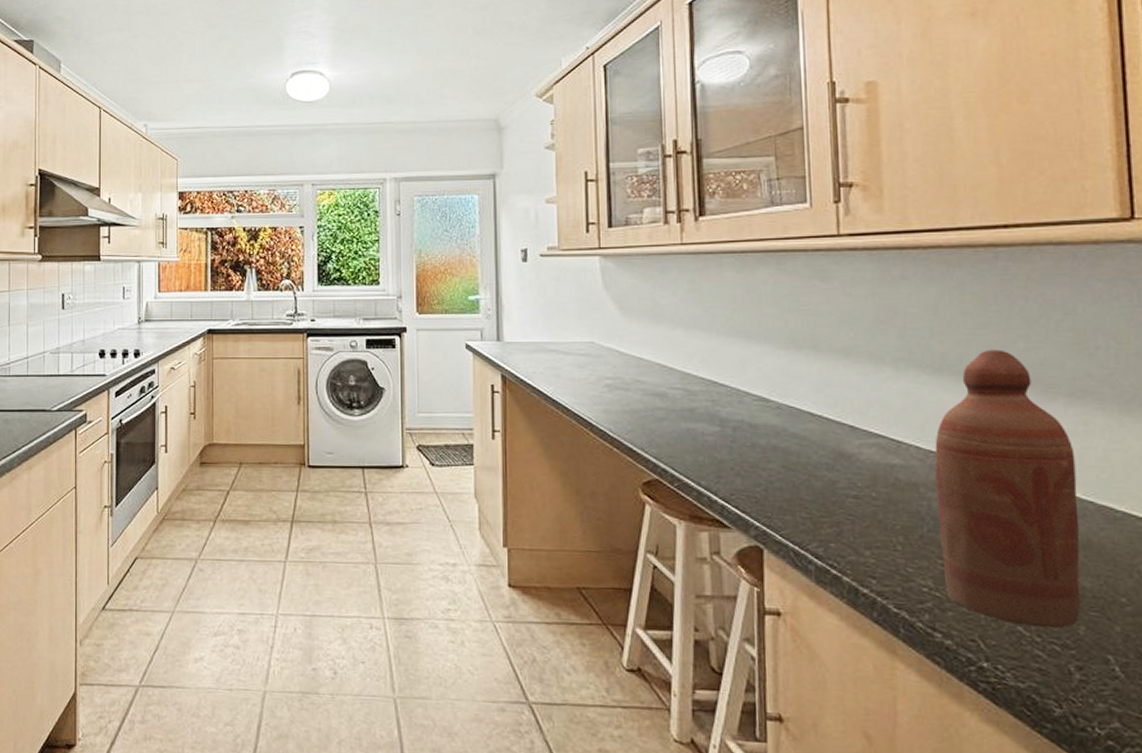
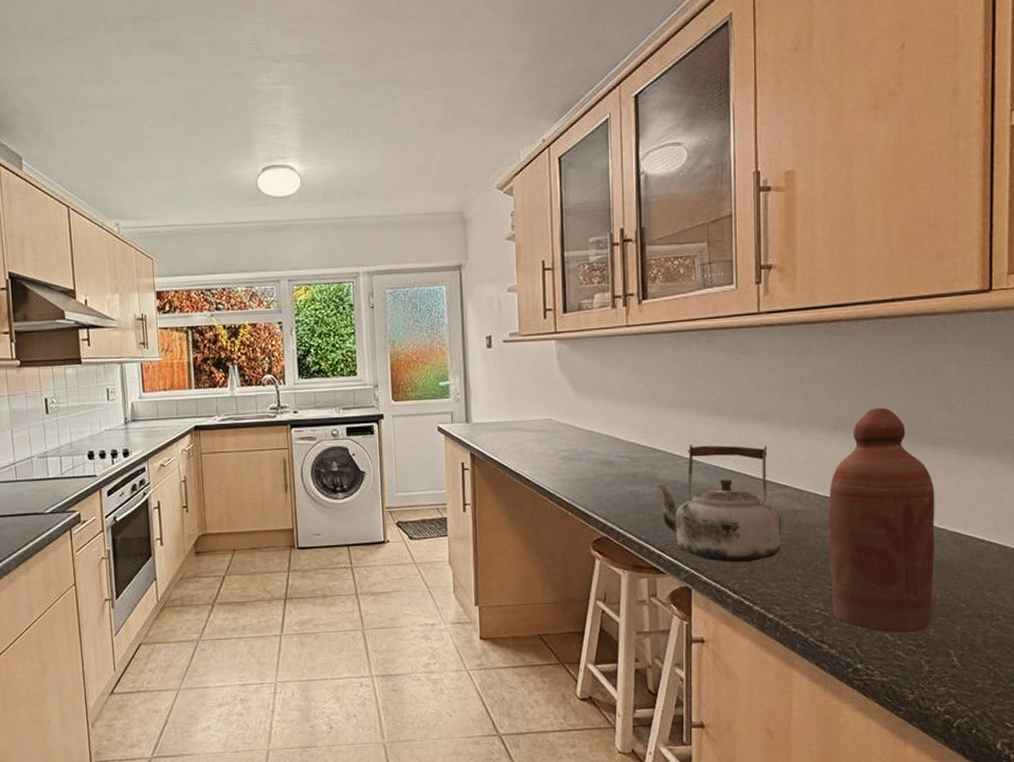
kettle: none [716,380,876,523] -> present [655,444,782,563]

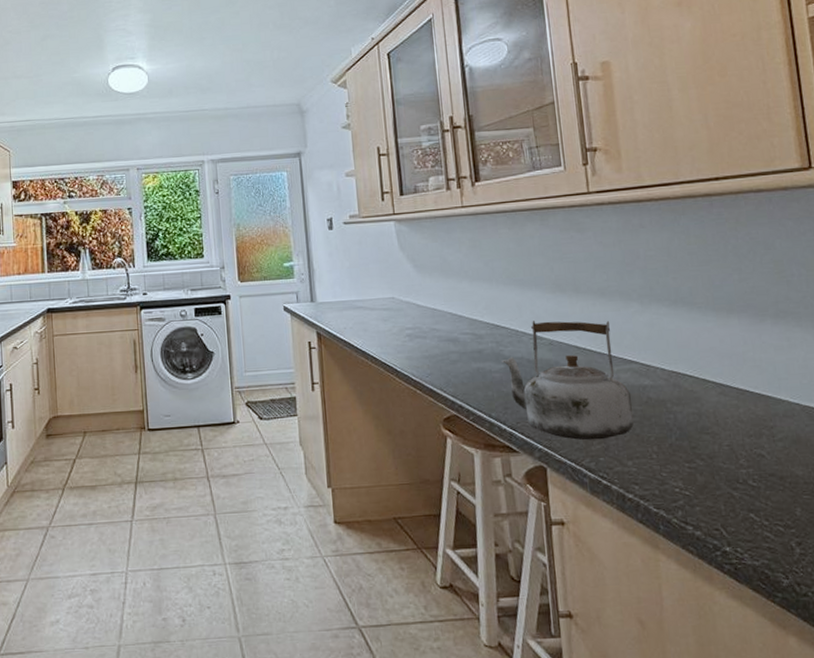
bottle: present [828,407,935,633] -> none [676,282,796,513]

